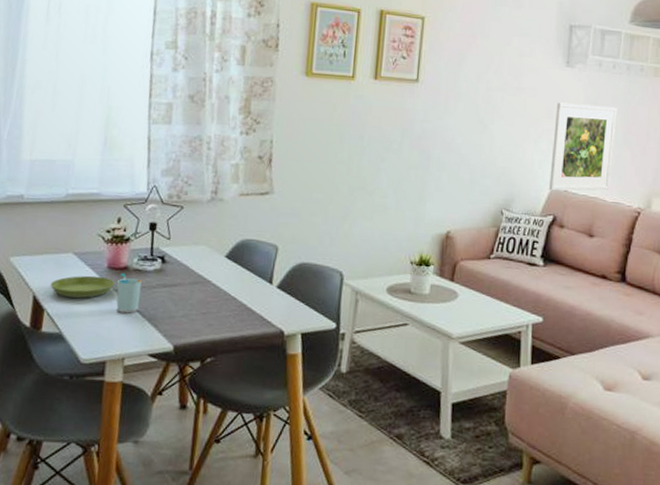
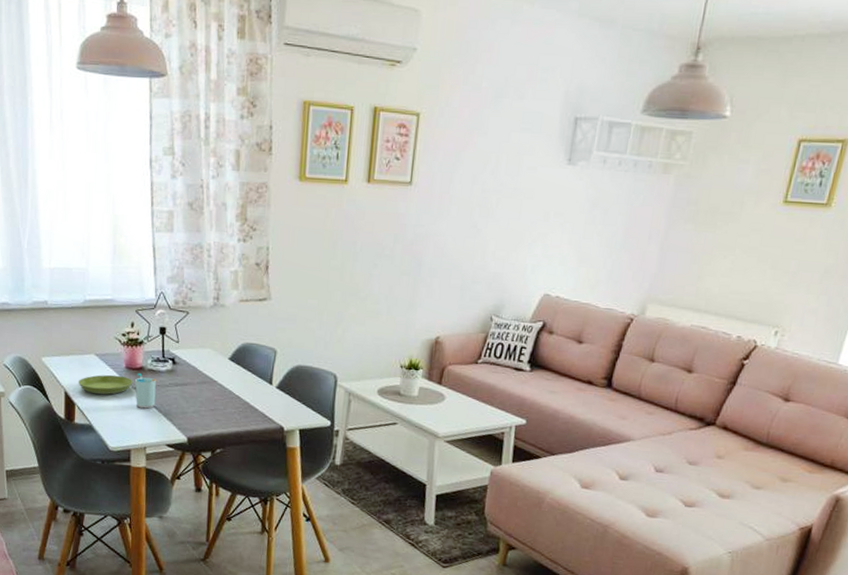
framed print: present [549,102,617,191] -> none [540,204,619,297]

